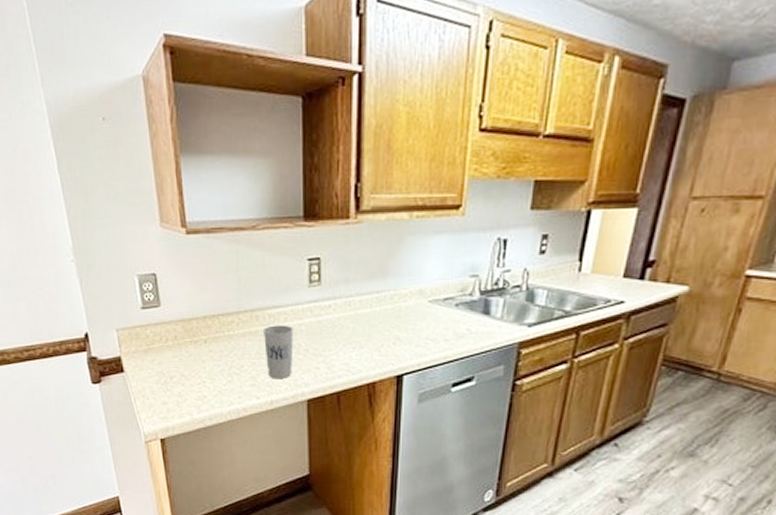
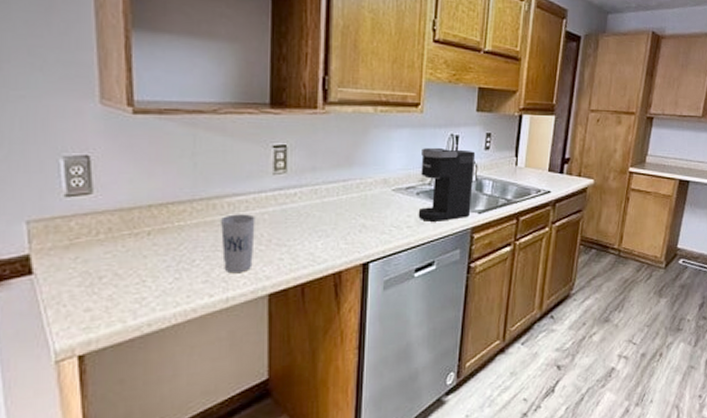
coffee maker: none [456,253,527,335] -> present [418,147,476,222]

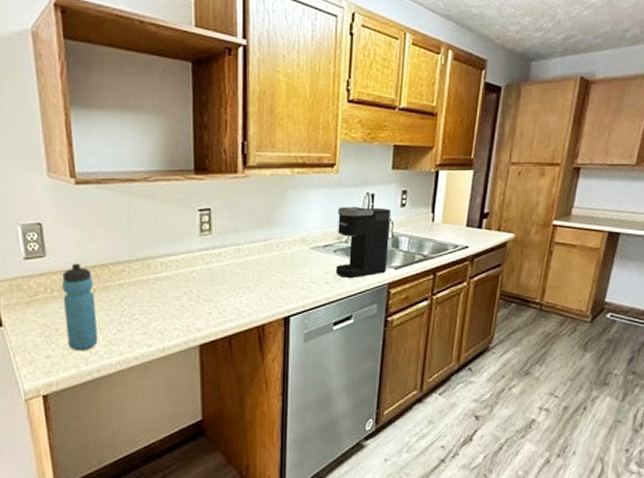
water bottle: none [110,201,151,303] -> present [62,263,98,351]
cup: present [221,214,255,274] -> none [155,273,186,326]

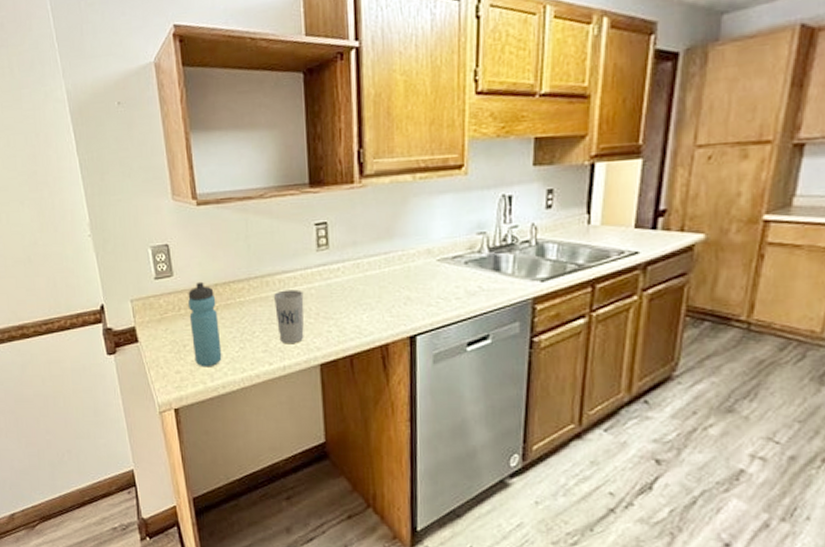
cup: none [155,273,186,326] -> present [274,289,304,345]
coffee maker: present [335,206,391,278] -> none [467,210,534,292]

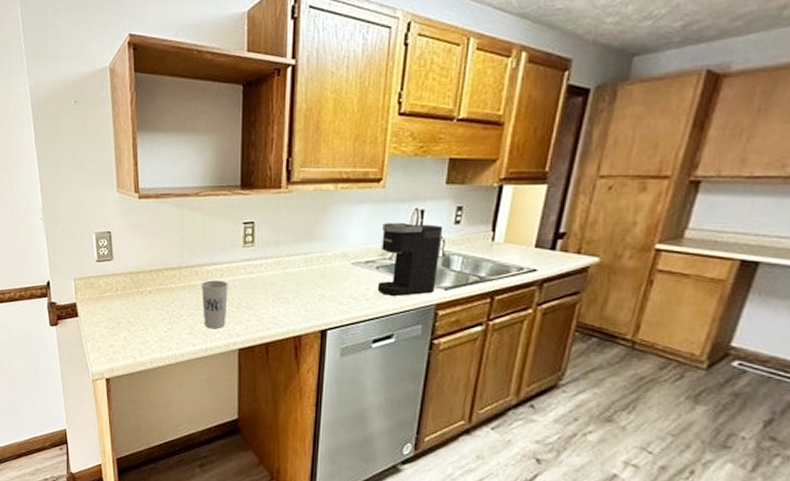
water bottle: present [188,281,222,368] -> none [125,267,152,344]
coffee maker: none [467,210,534,292] -> present [377,222,443,296]

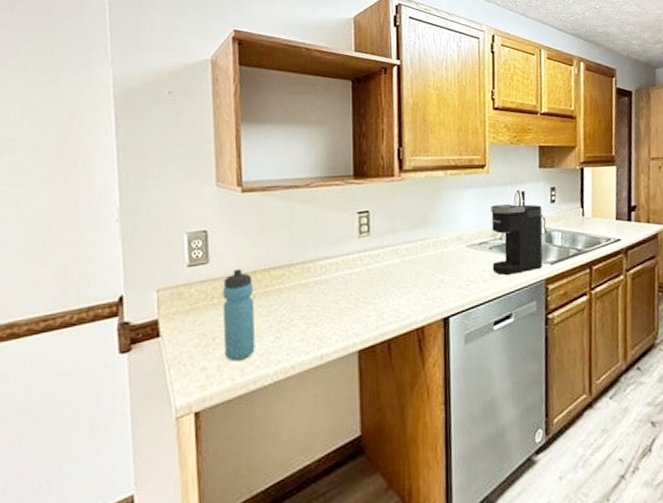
water bottle: none [125,267,152,344] -> present [222,268,256,362]
cup: present [202,280,228,329] -> none [315,275,344,332]

